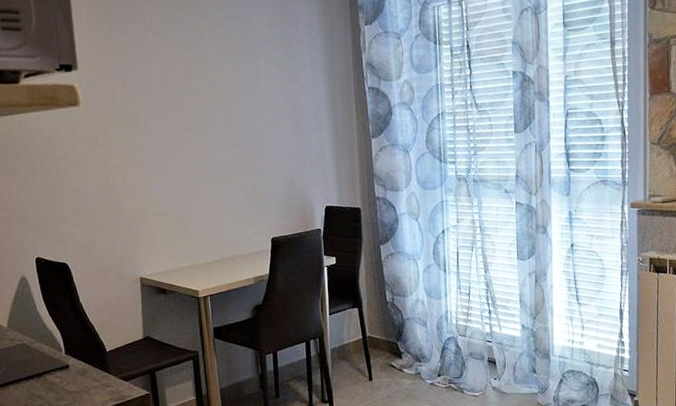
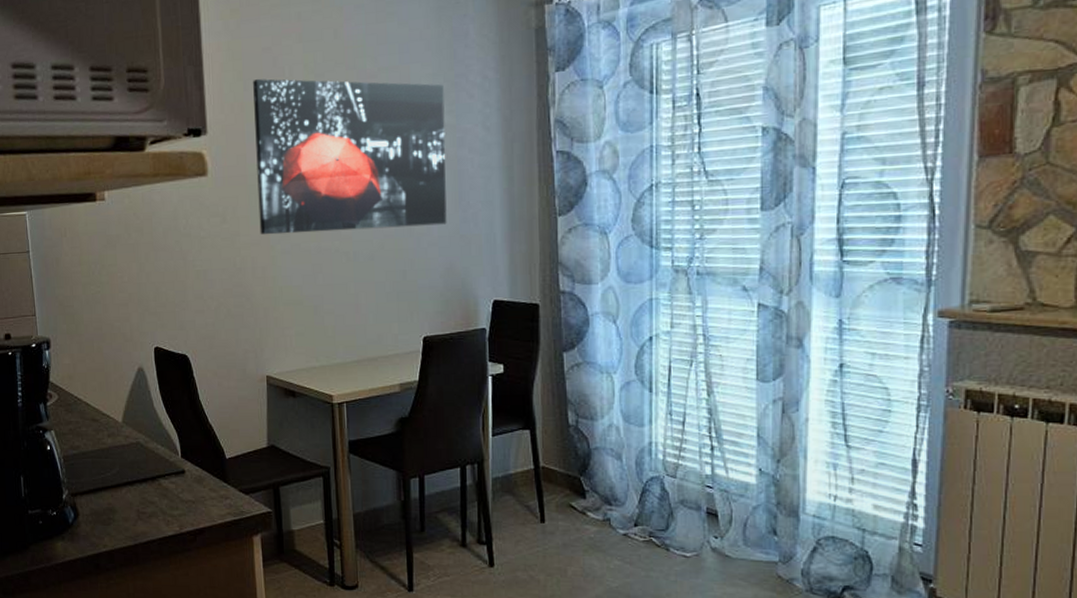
wall art: none [117,22,286,157] -> present [253,78,447,235]

